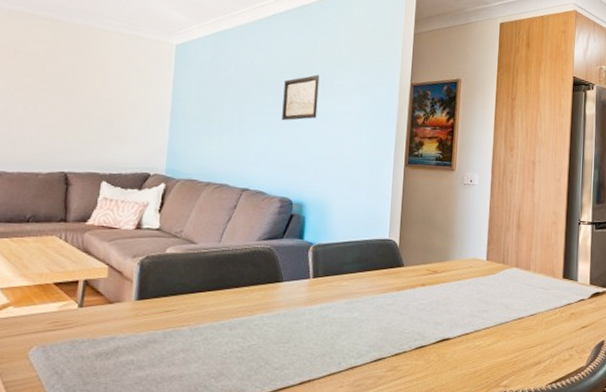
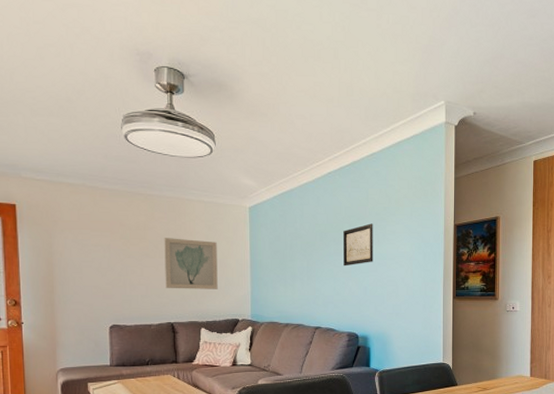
wall art: none [62,71,133,137] -> present [164,238,218,289]

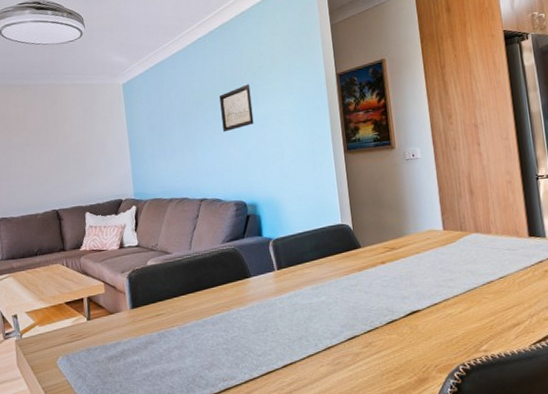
wall art: present [164,238,218,289] -> none [43,123,99,176]

